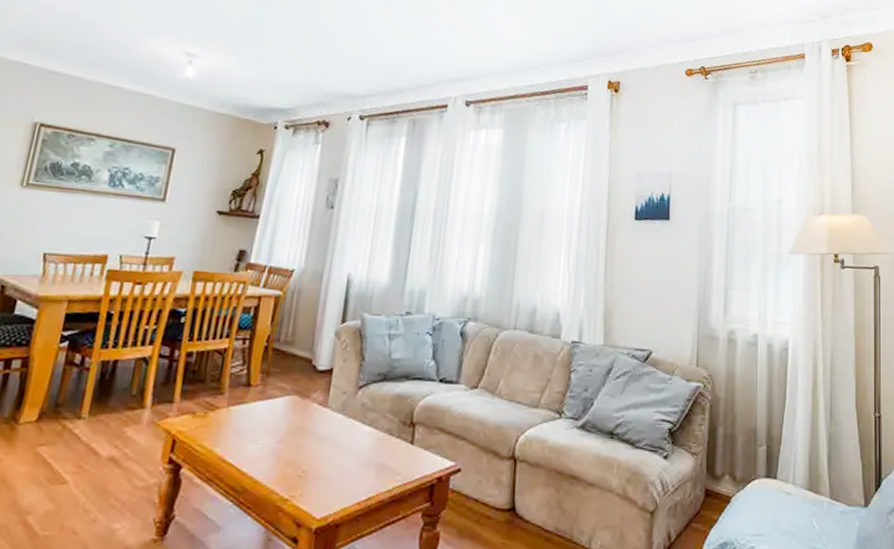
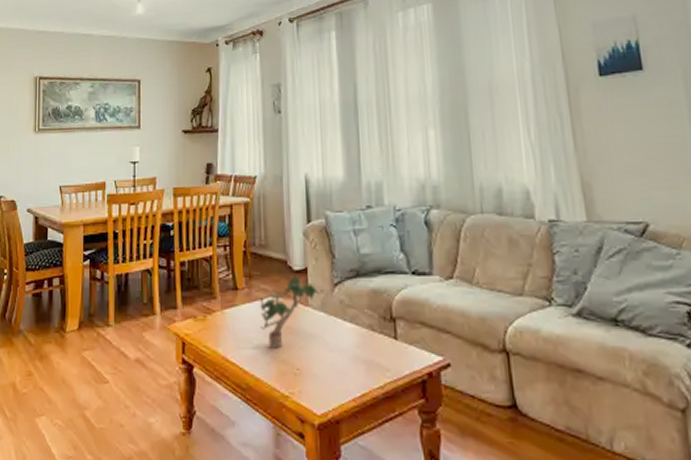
potted plant: none [269,375,343,450] -> present [260,275,321,349]

